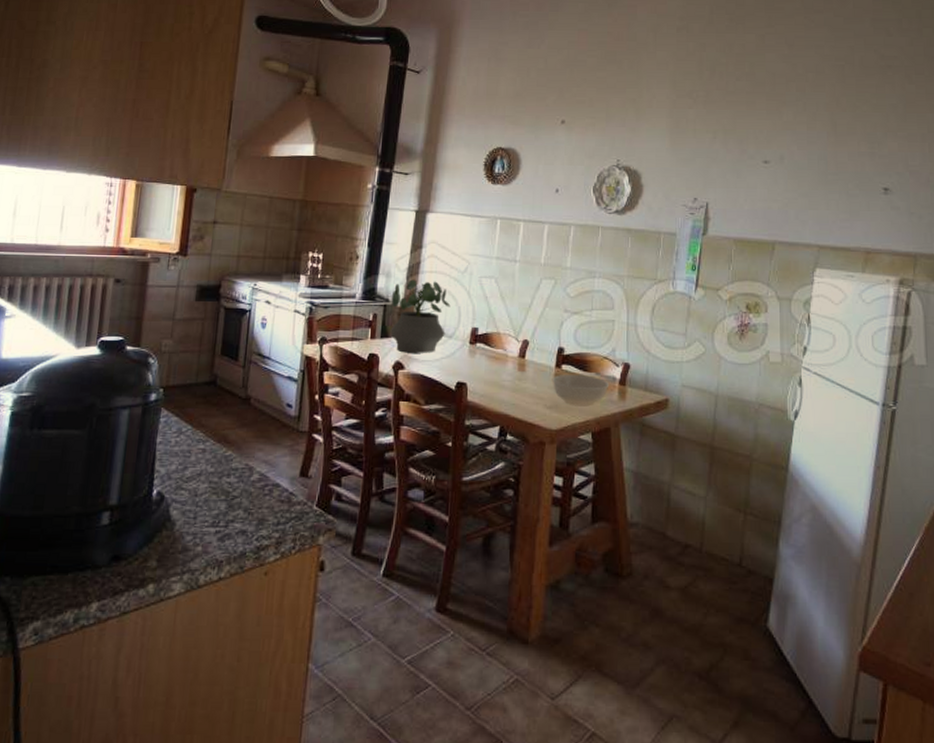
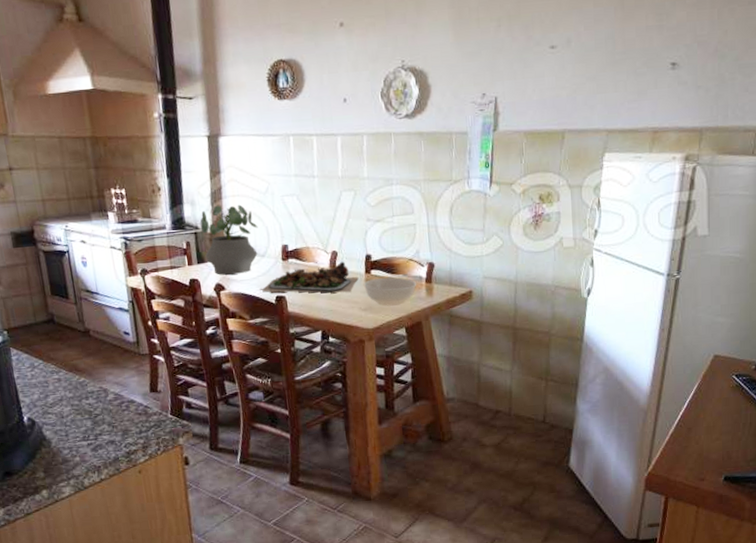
food platter: none [441,351,548,387] -> present [259,261,359,294]

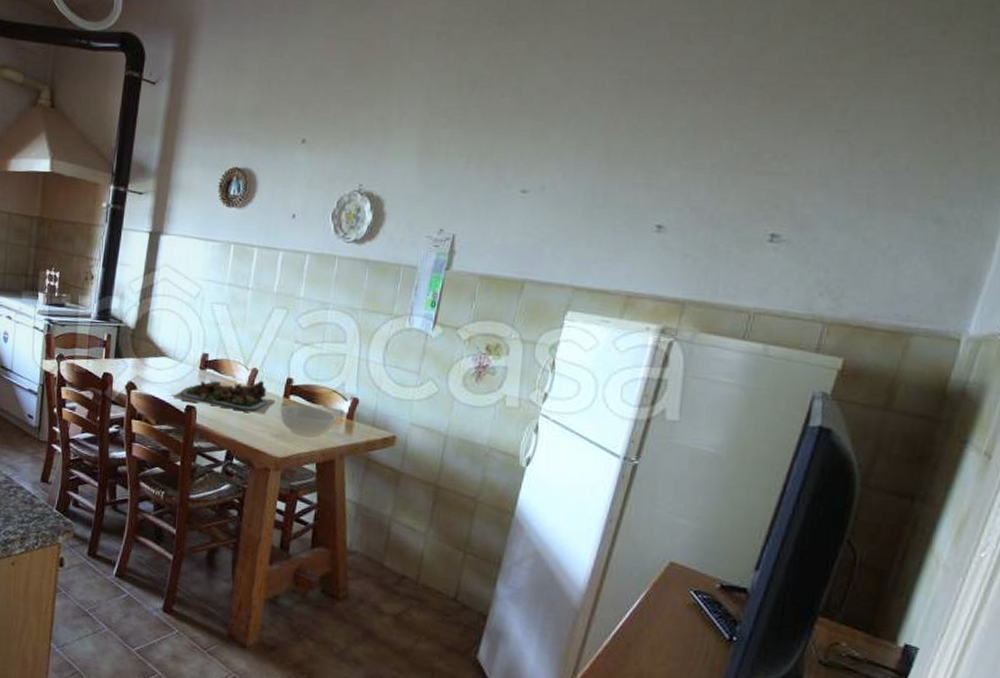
potted plant: present [199,204,258,275] -> none [123,302,182,376]

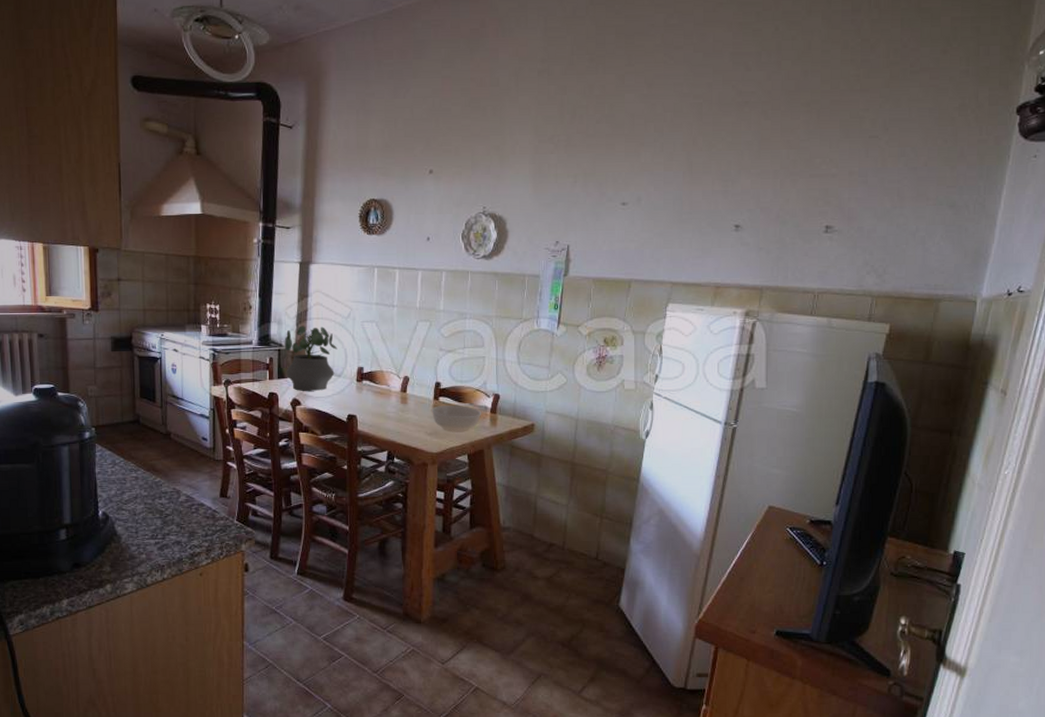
potted plant: none [123,302,182,376] -> present [284,326,338,391]
food platter: present [171,379,276,415] -> none [333,386,427,417]

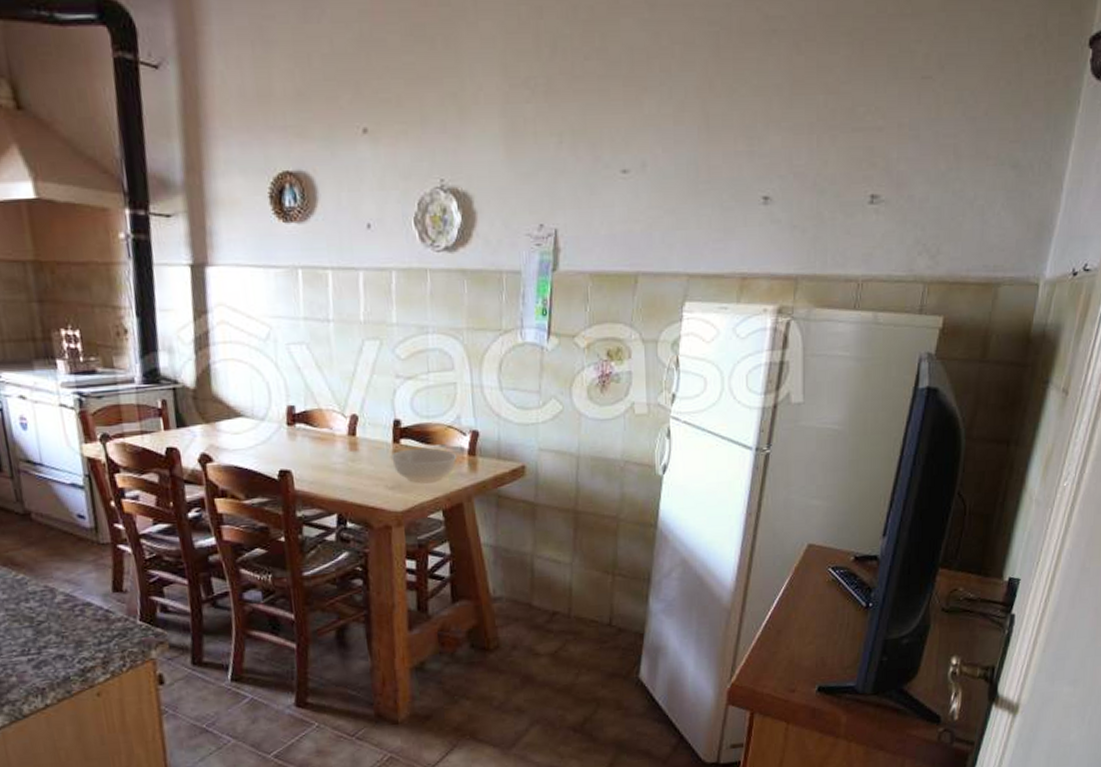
potted plant: present [284,326,338,391] -> none [179,353,257,443]

